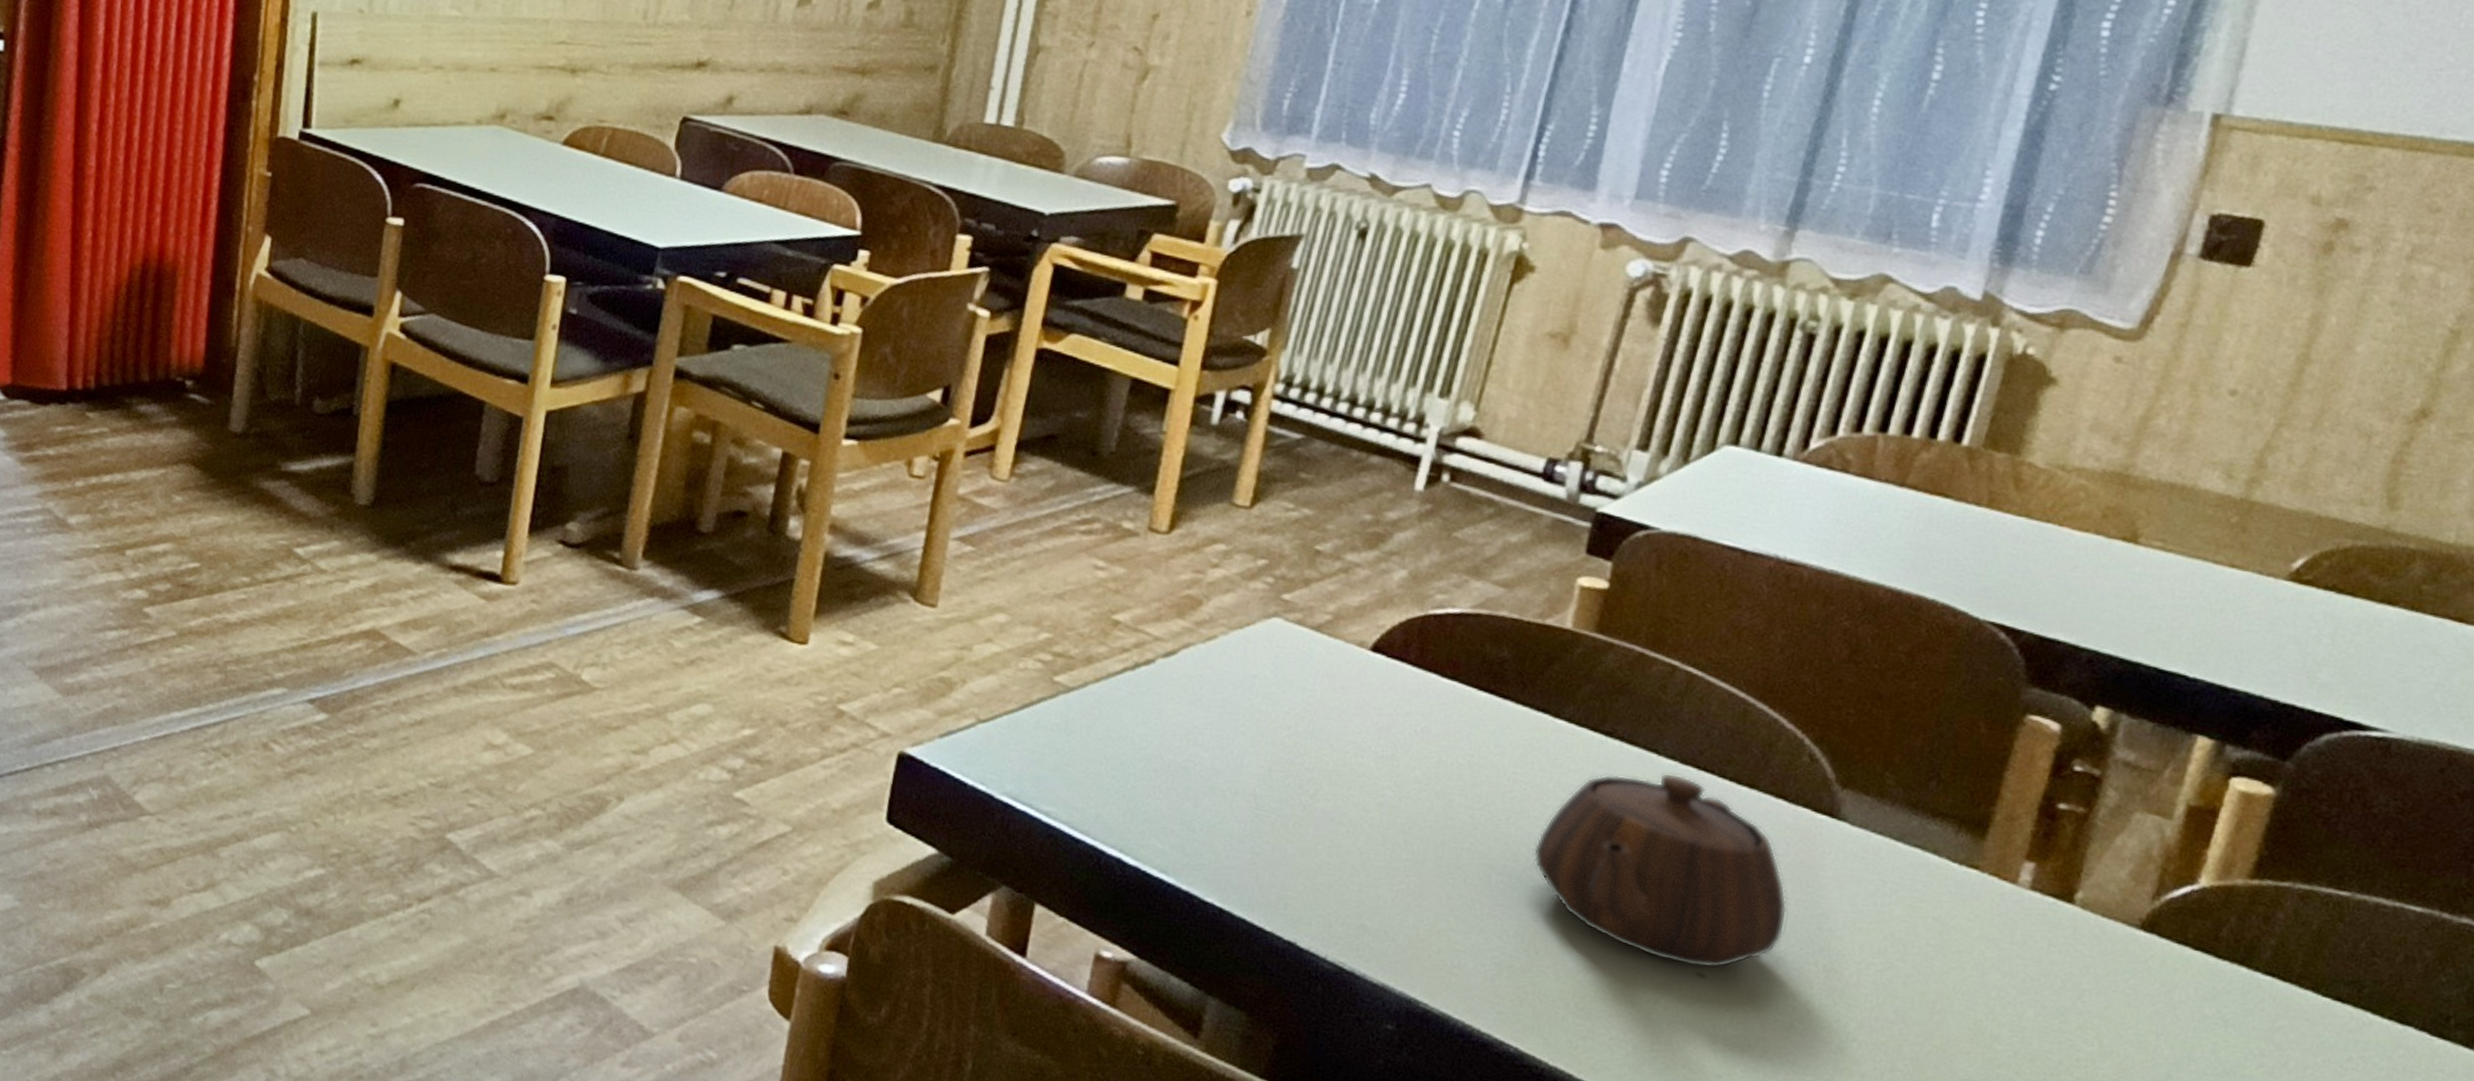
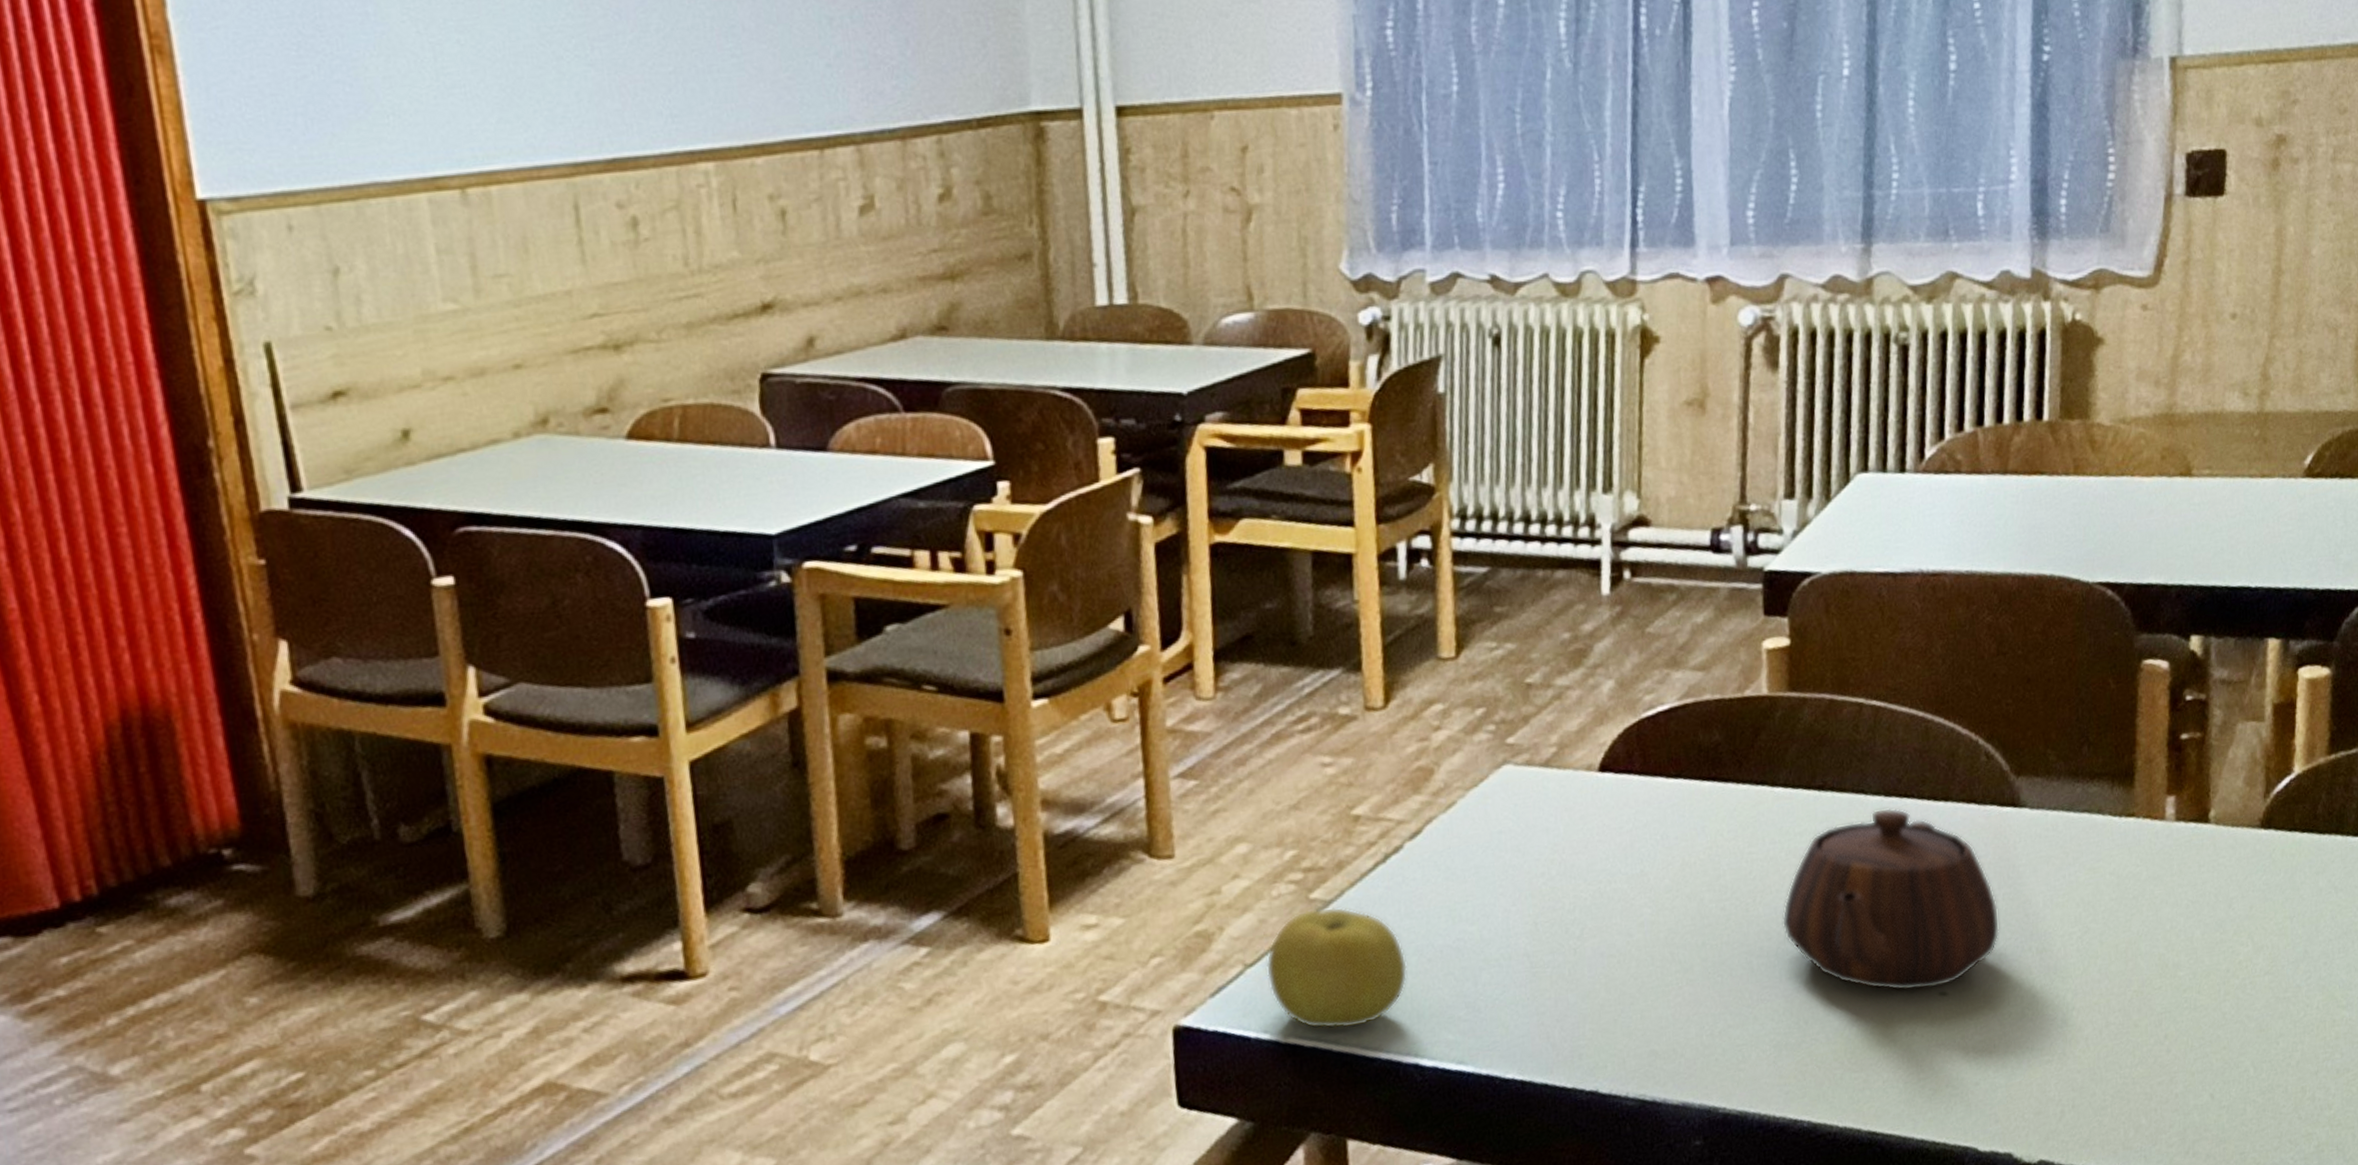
fruit: none [995,689,1133,809] -> present [1266,907,1408,1029]

